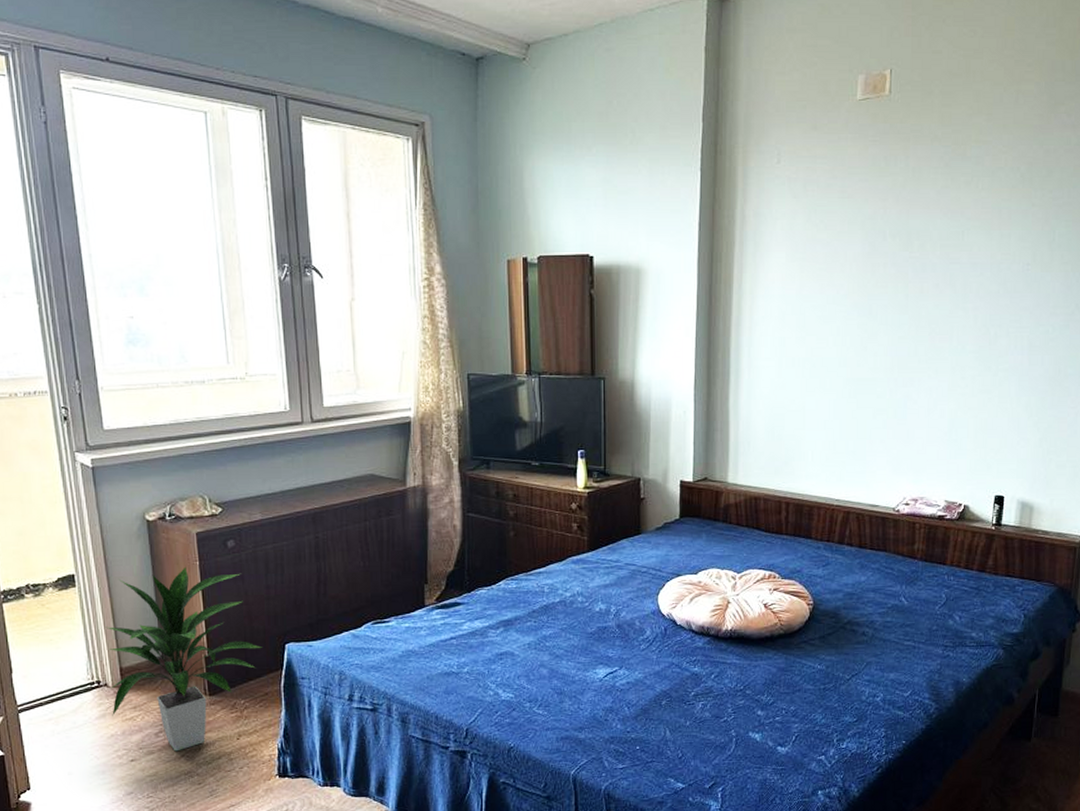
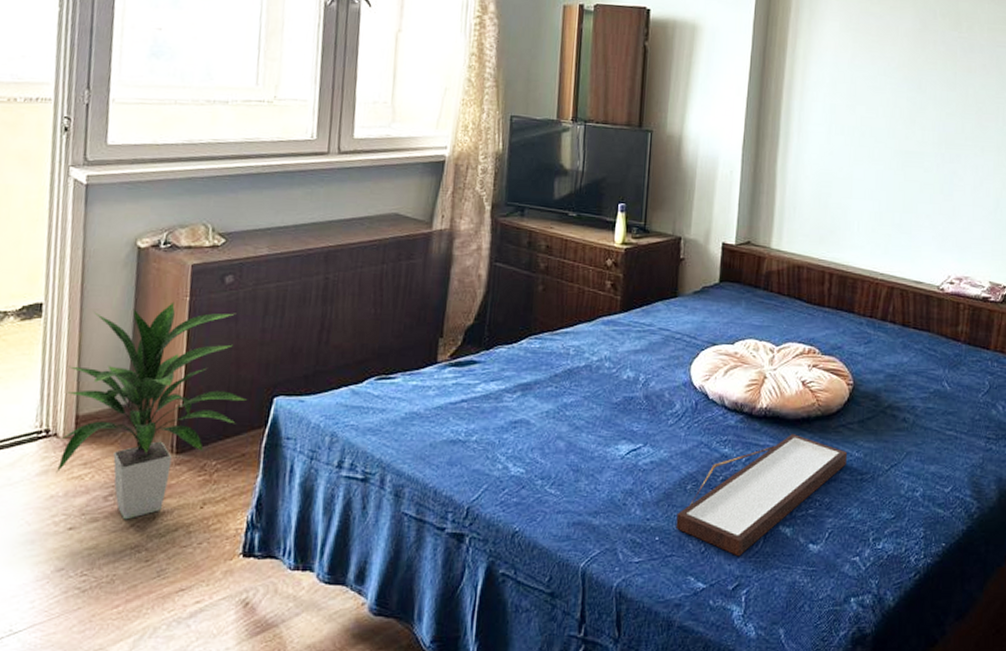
tray: none [654,652,809,760] -> present [676,434,847,557]

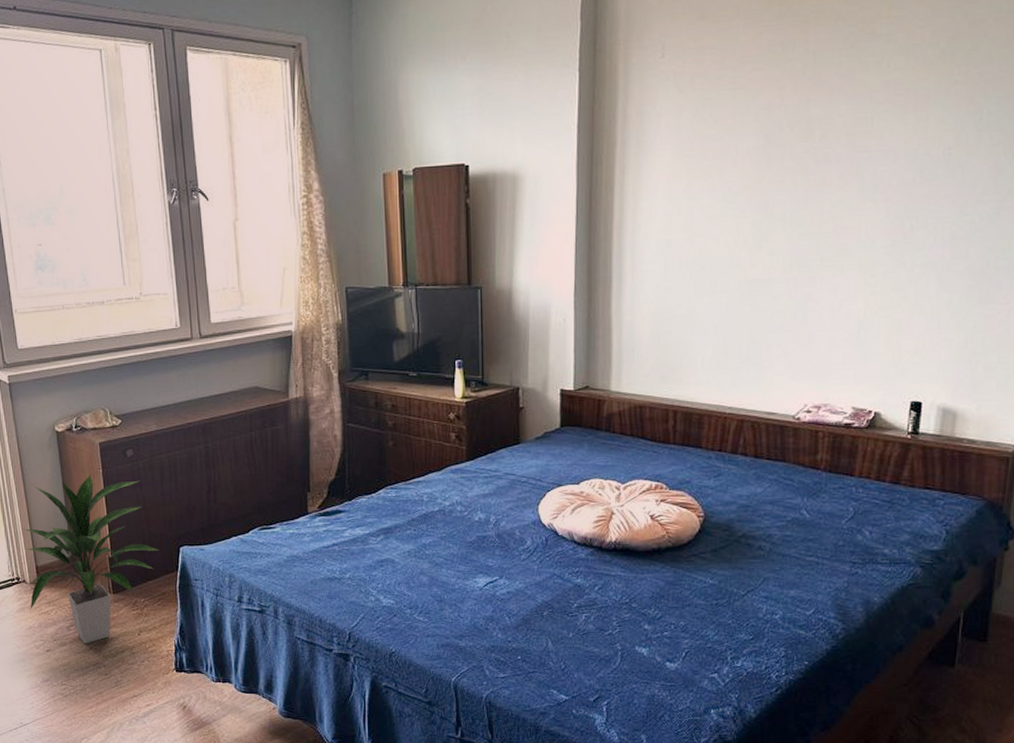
tray: present [676,434,847,557] -> none [536,564,700,673]

